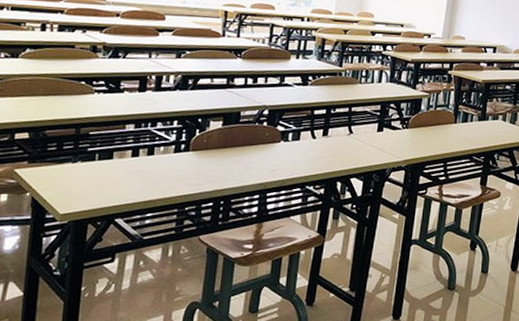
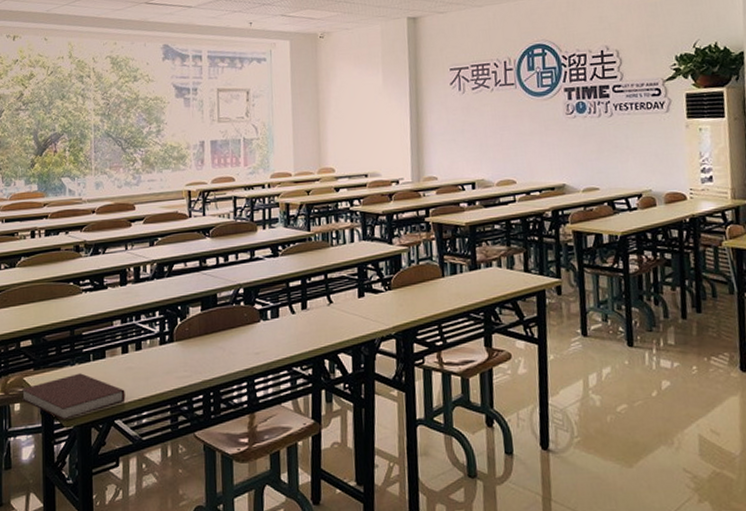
notebook: none [9,171,131,215] -> present [21,373,126,421]

